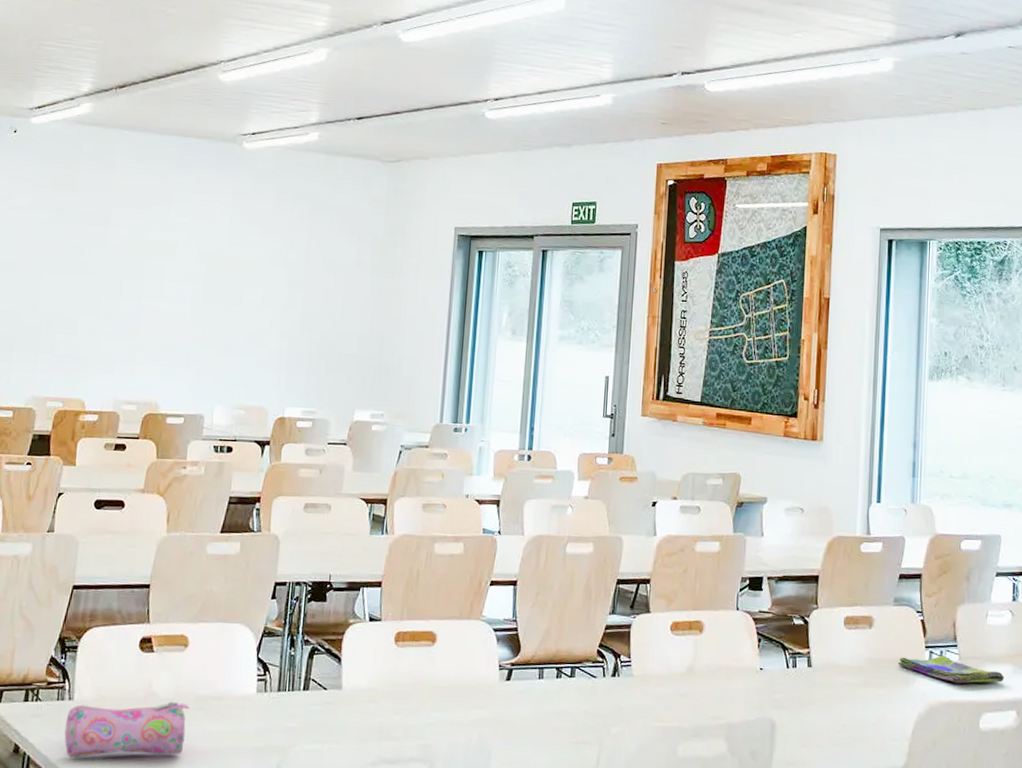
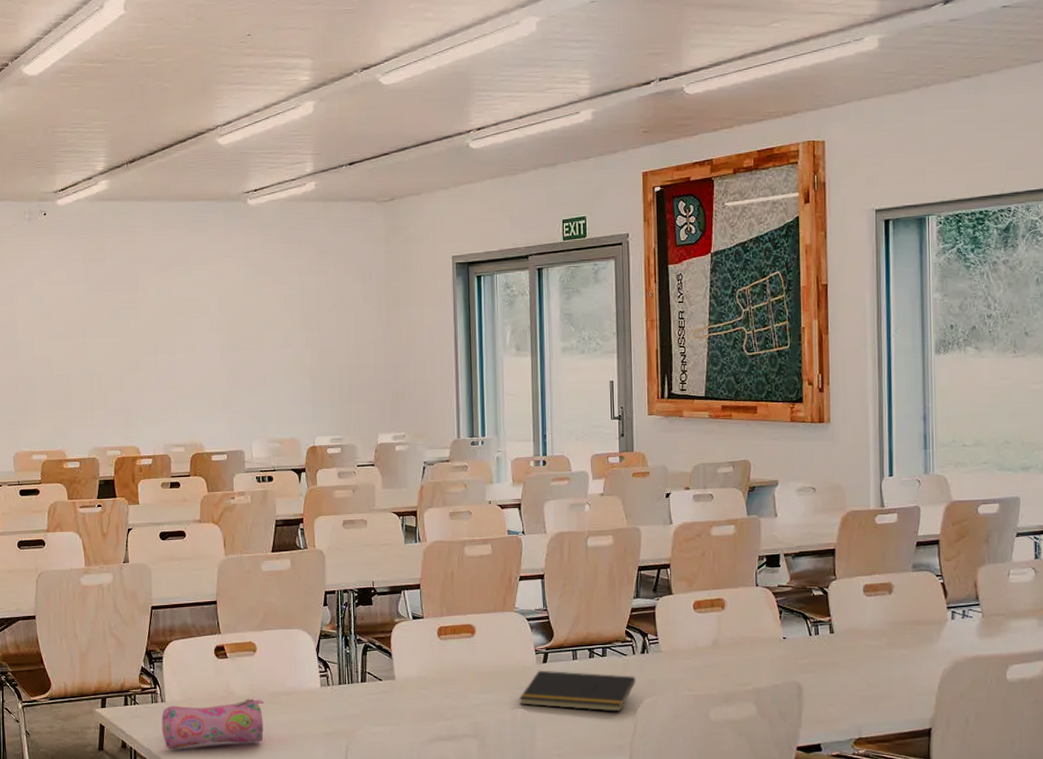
notepad: none [476,688,604,741] -> present [519,670,636,712]
dish towel: present [898,655,1005,684] -> none [920,614,1031,639]

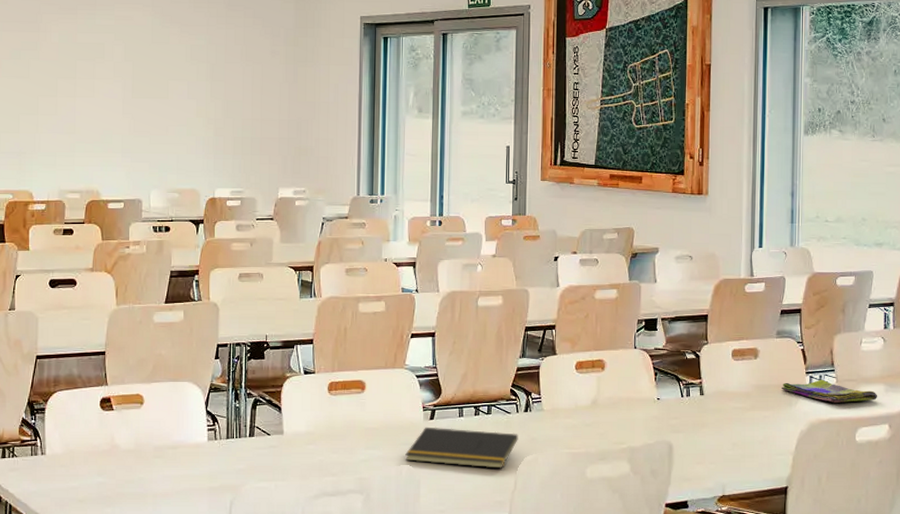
pencil case: present [161,698,265,750] -> none [40,452,150,504]
dish towel: none [920,614,1031,639] -> present [782,379,878,403]

